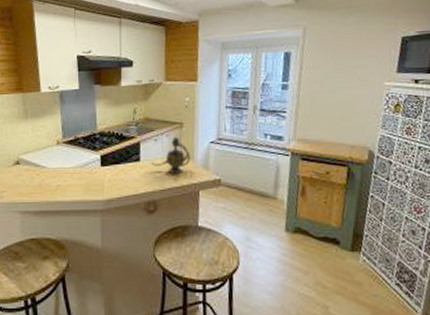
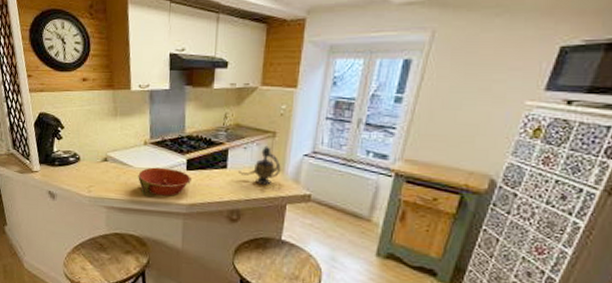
bowl: none [52,166,106,197] -> present [138,167,191,197]

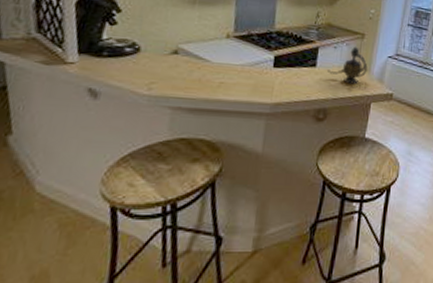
bowl: present [138,167,191,197] -> none [215,63,278,96]

